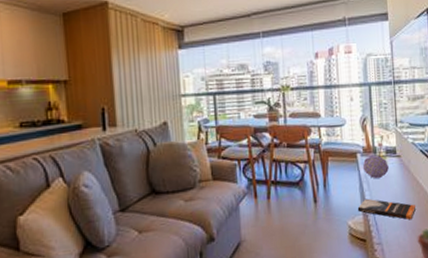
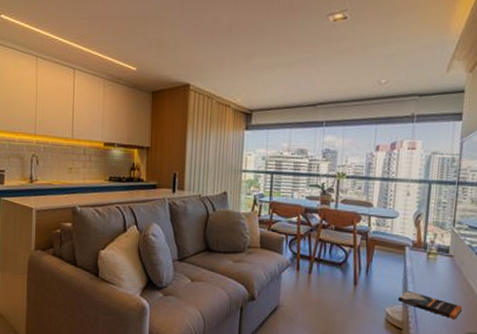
decorative ball: present [363,155,389,179] -> none [410,250,438,274]

